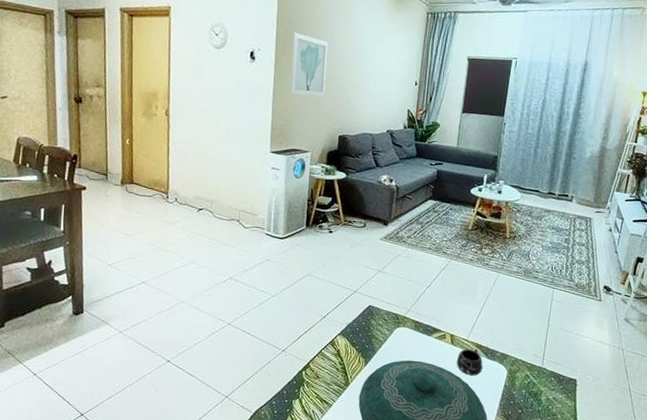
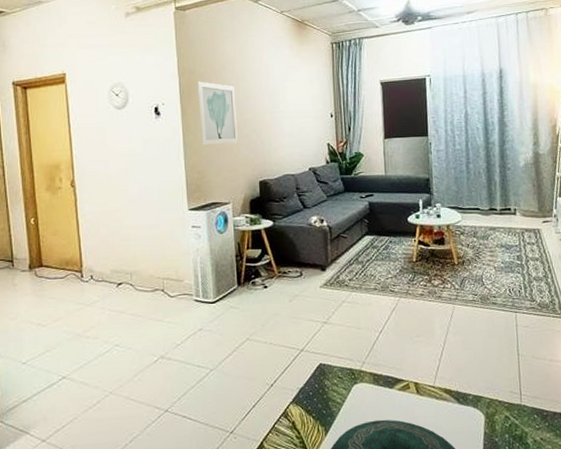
mug: present [457,348,483,376] -> none [426,394,457,427]

